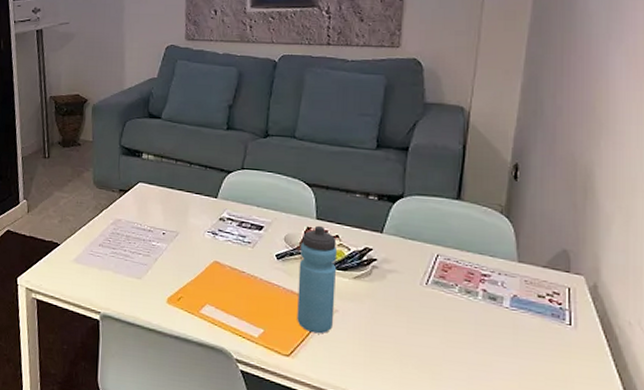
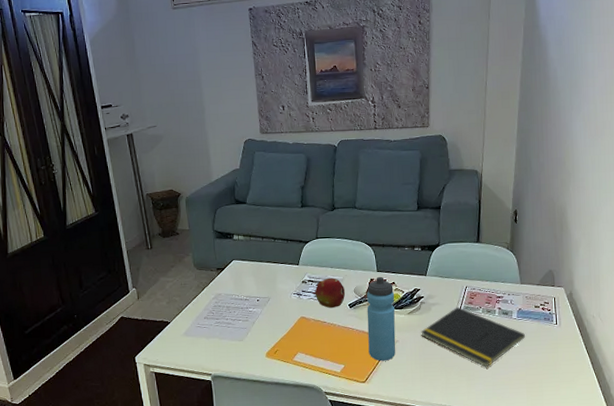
fruit: none [230,218,273,257] -> present [311,278,346,309]
notepad: none [370,279,521,367] -> present [421,306,525,368]

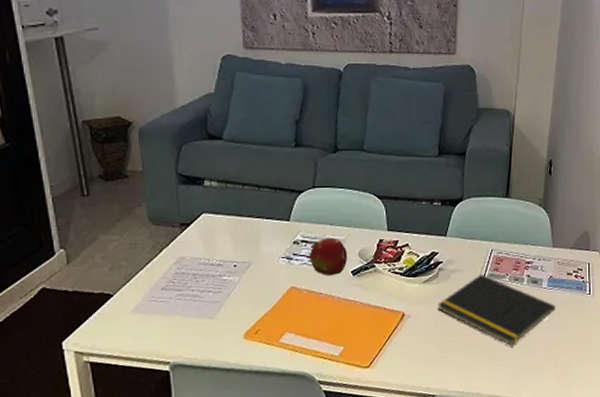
water bottle: present [367,276,396,361] -> none [373,236,408,341]

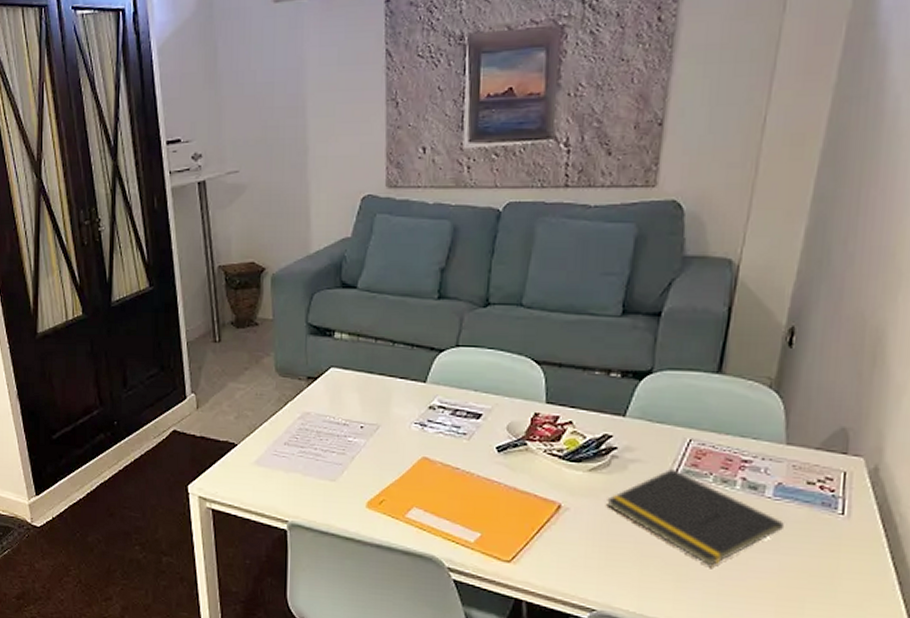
fruit: present [305,237,348,277] -> none [441,405,494,450]

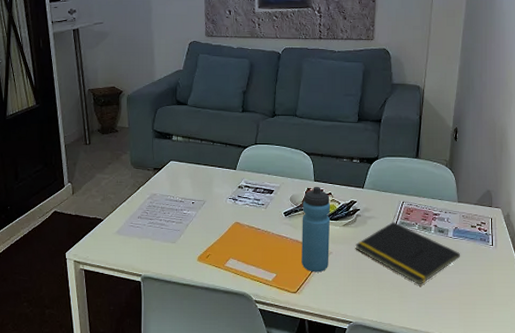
water bottle: none [520,410,571,536] -> present [301,186,331,272]

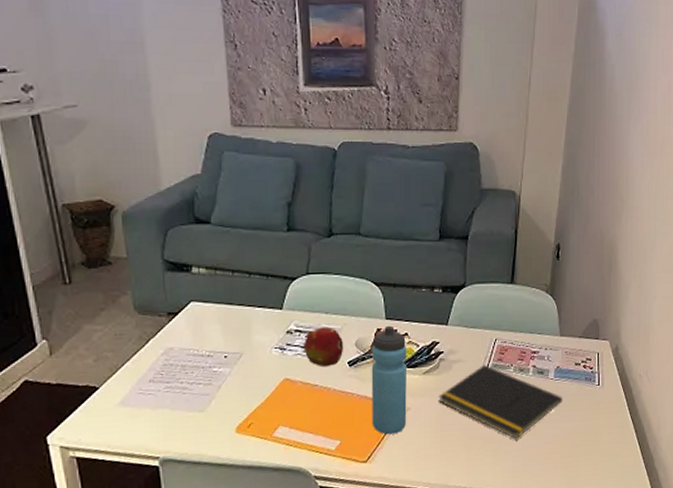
fruit: none [247,184,282,216] -> present [299,327,344,368]

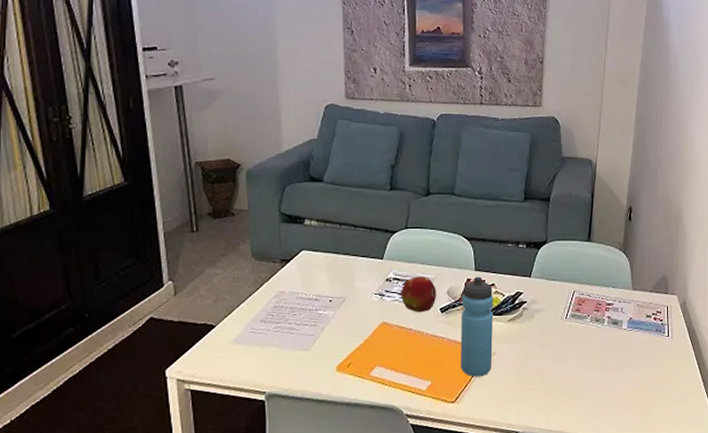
notepad: present [439,364,562,439] -> none [522,314,635,385]

